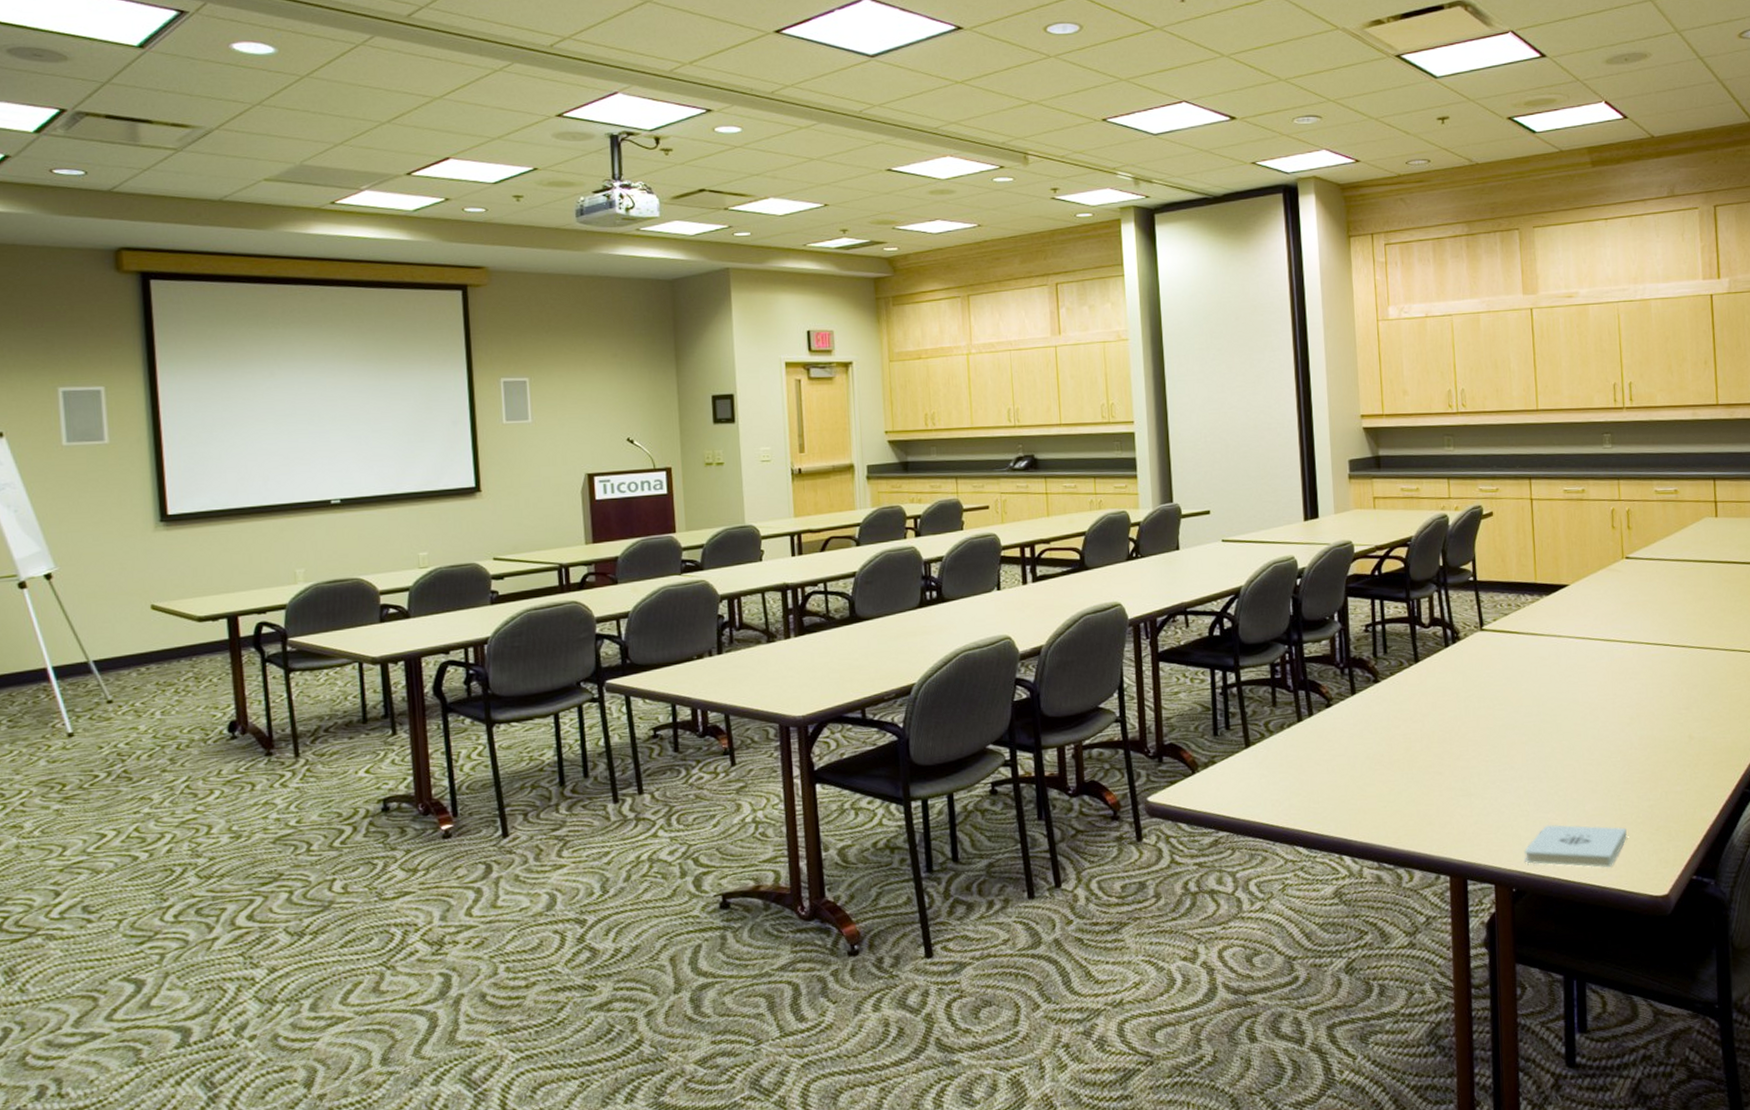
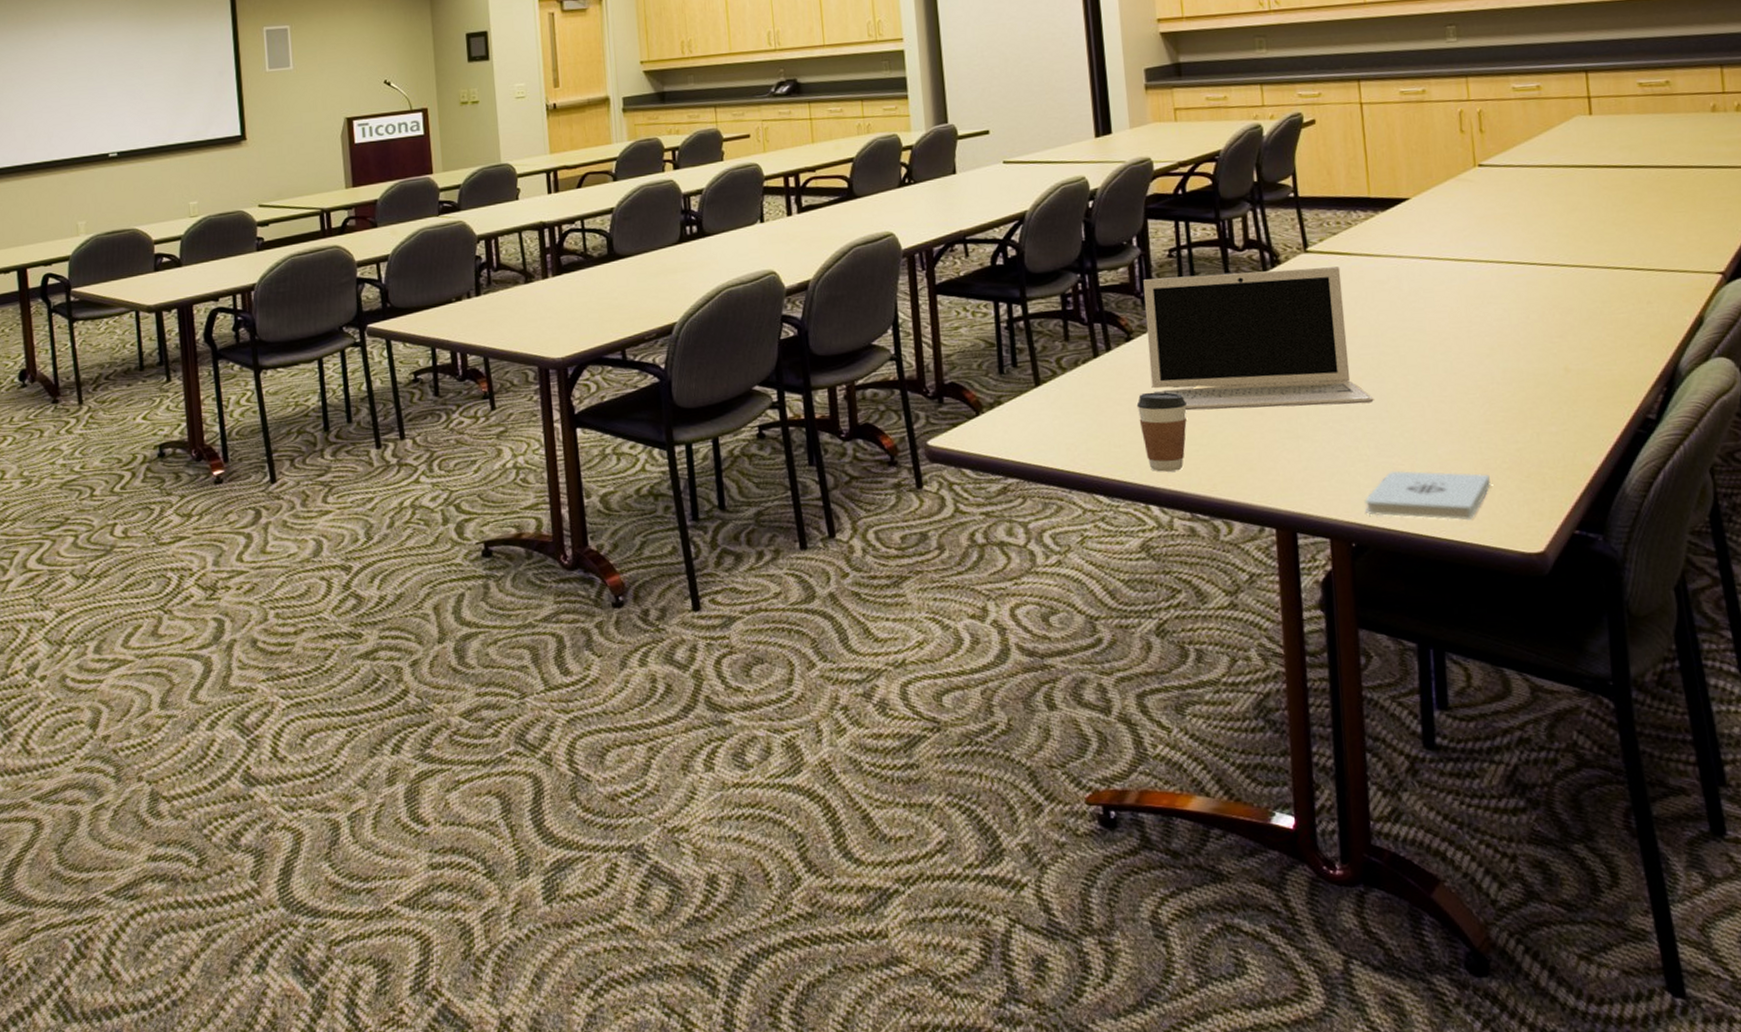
coffee cup: none [1334,754,1377,826] -> present [1136,392,1187,472]
laptop: none [1343,644,1535,771] -> present [1143,267,1374,411]

